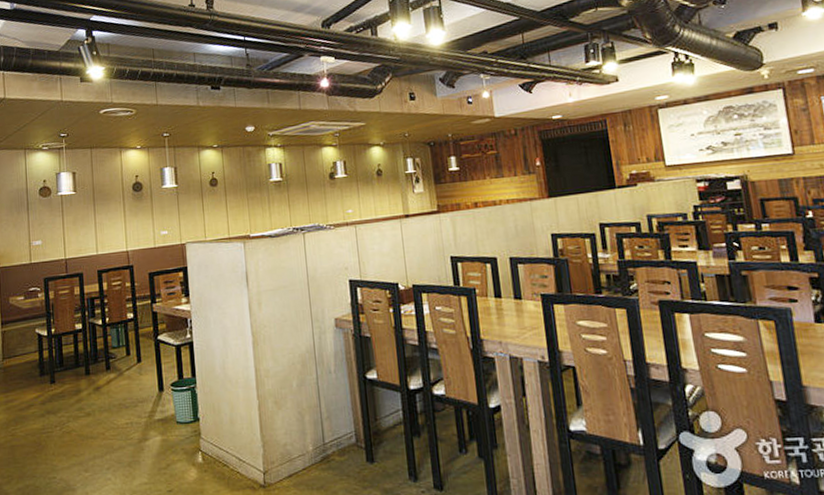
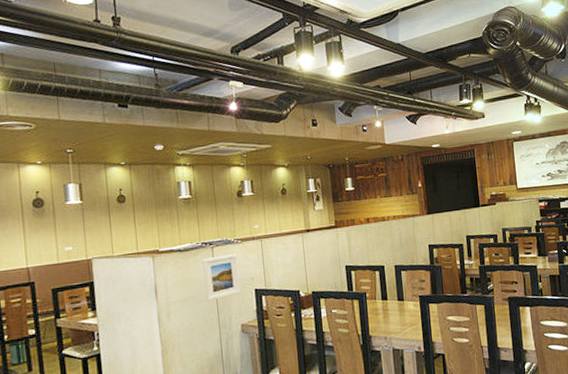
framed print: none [294,240,334,291] -> present [202,254,241,301]

